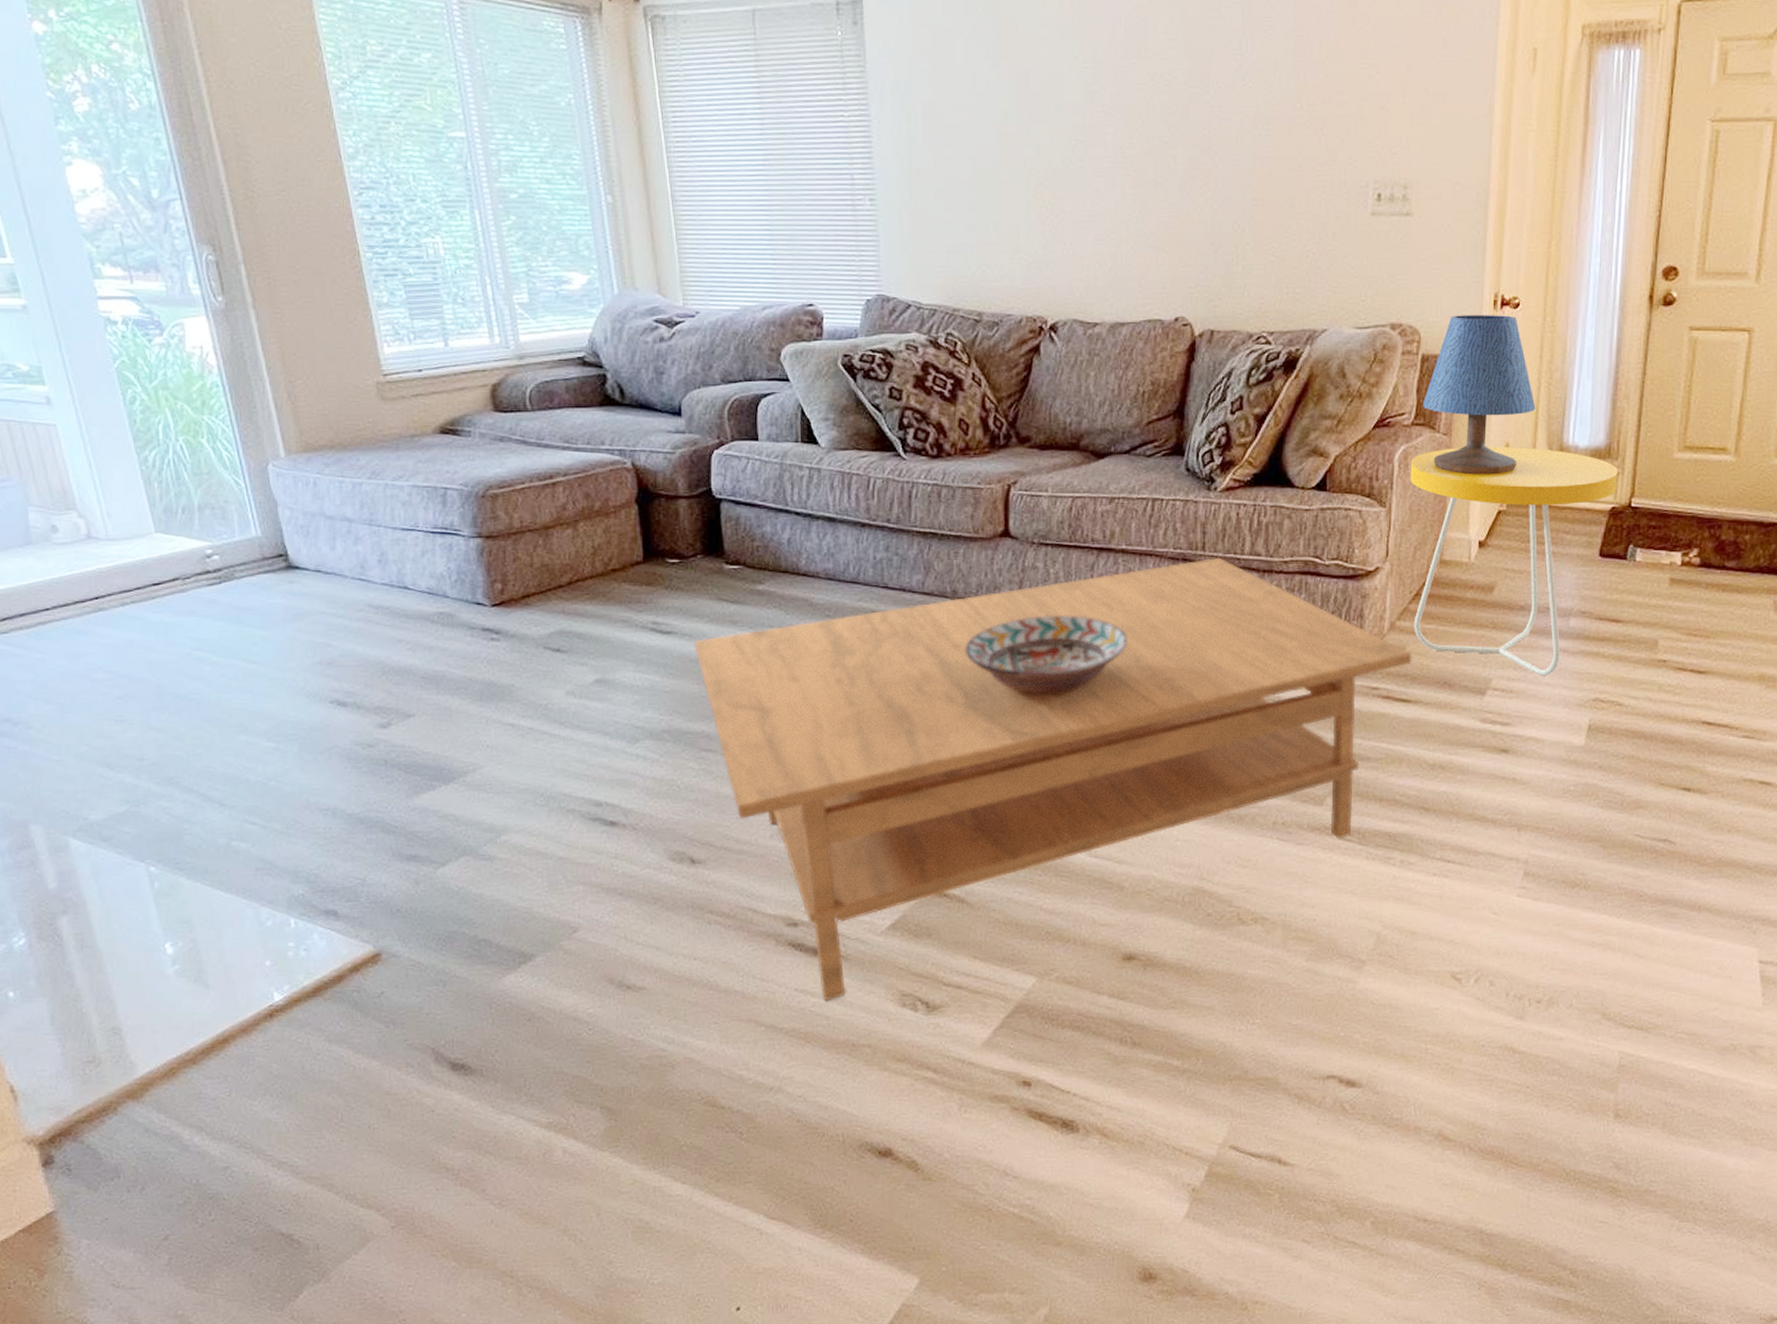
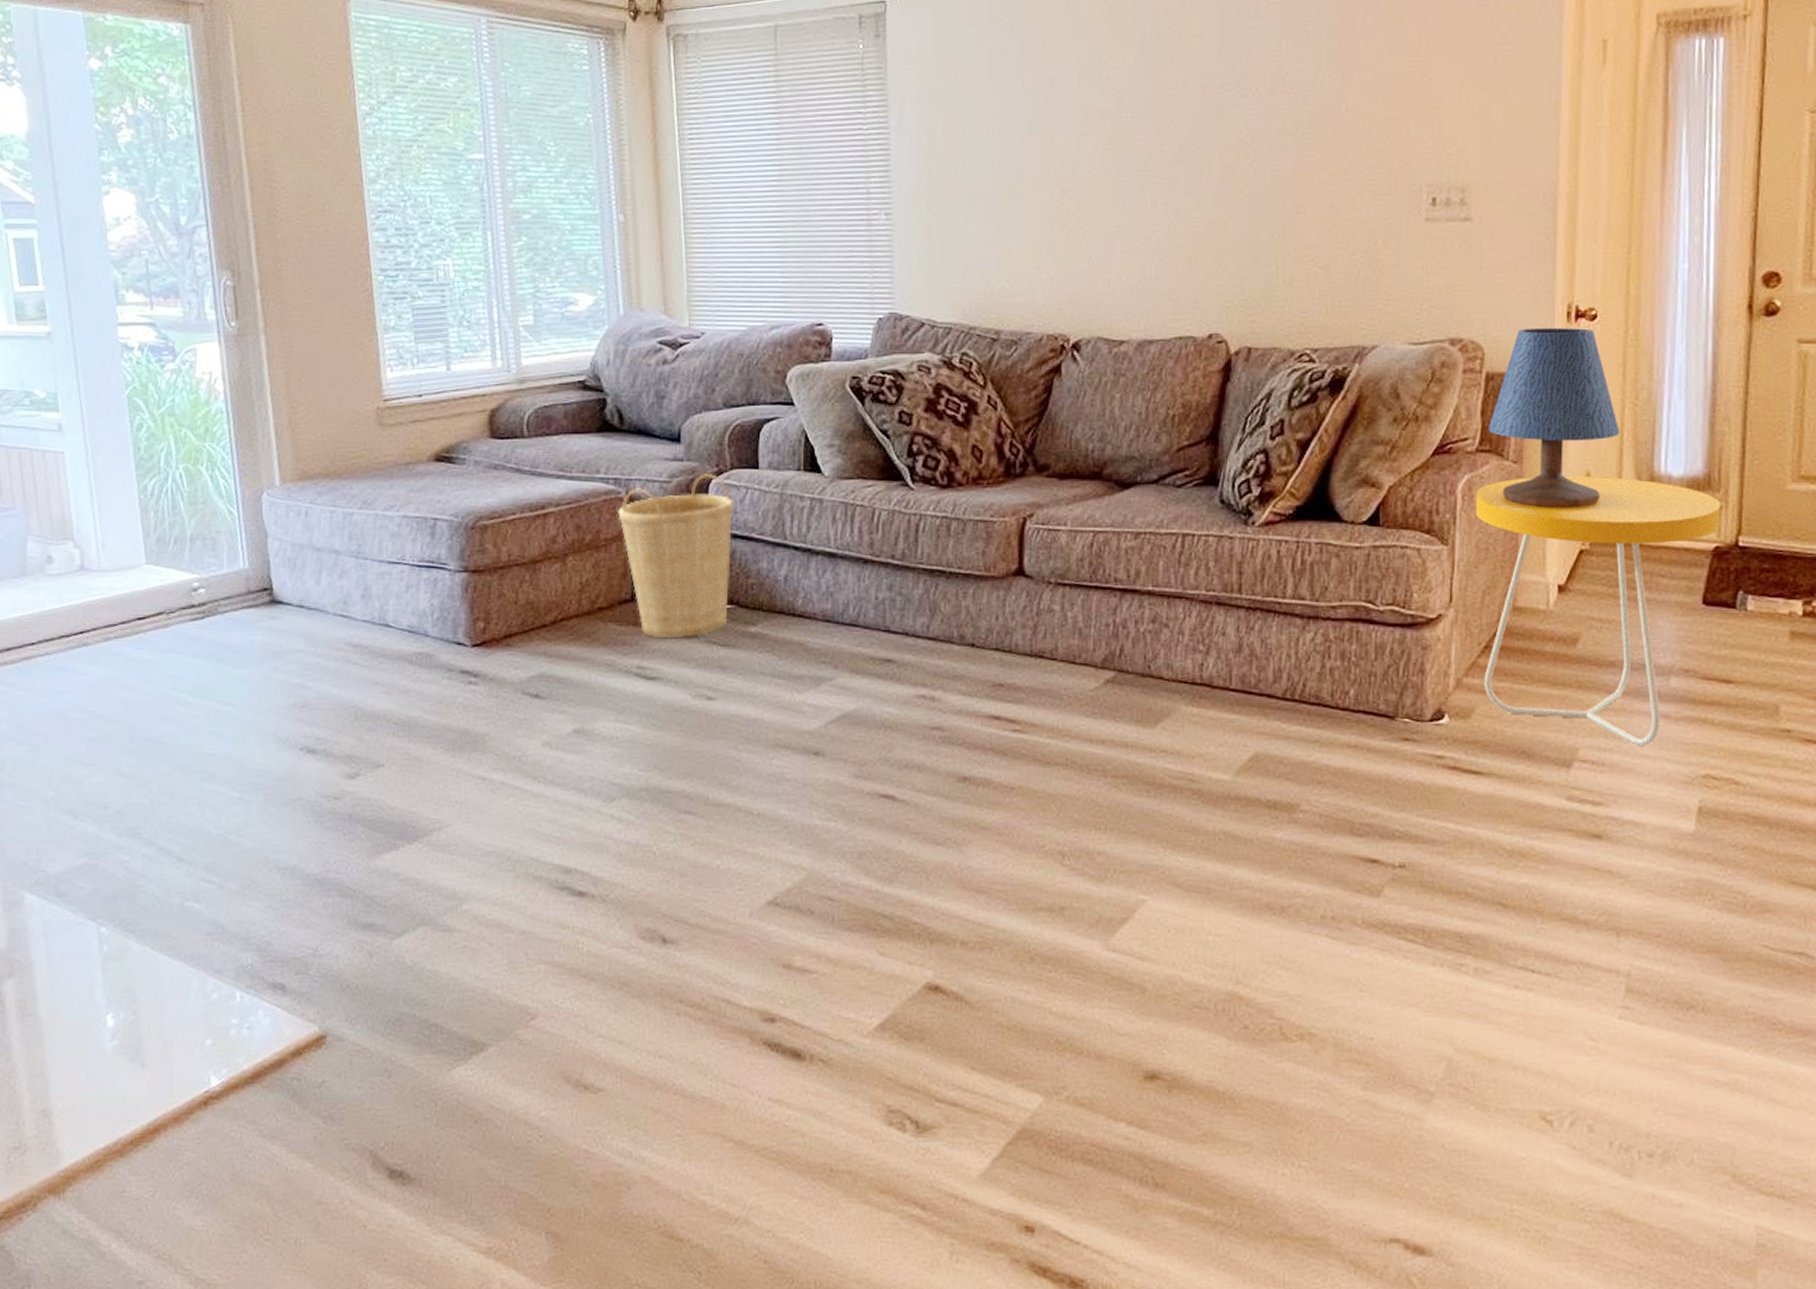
basket: none [625,444,737,597] -> present [618,473,734,639]
coffee table: present [694,557,1412,1002] -> none [680,600,1483,1115]
decorative bowl: present [966,616,1128,694] -> none [972,666,1153,756]

